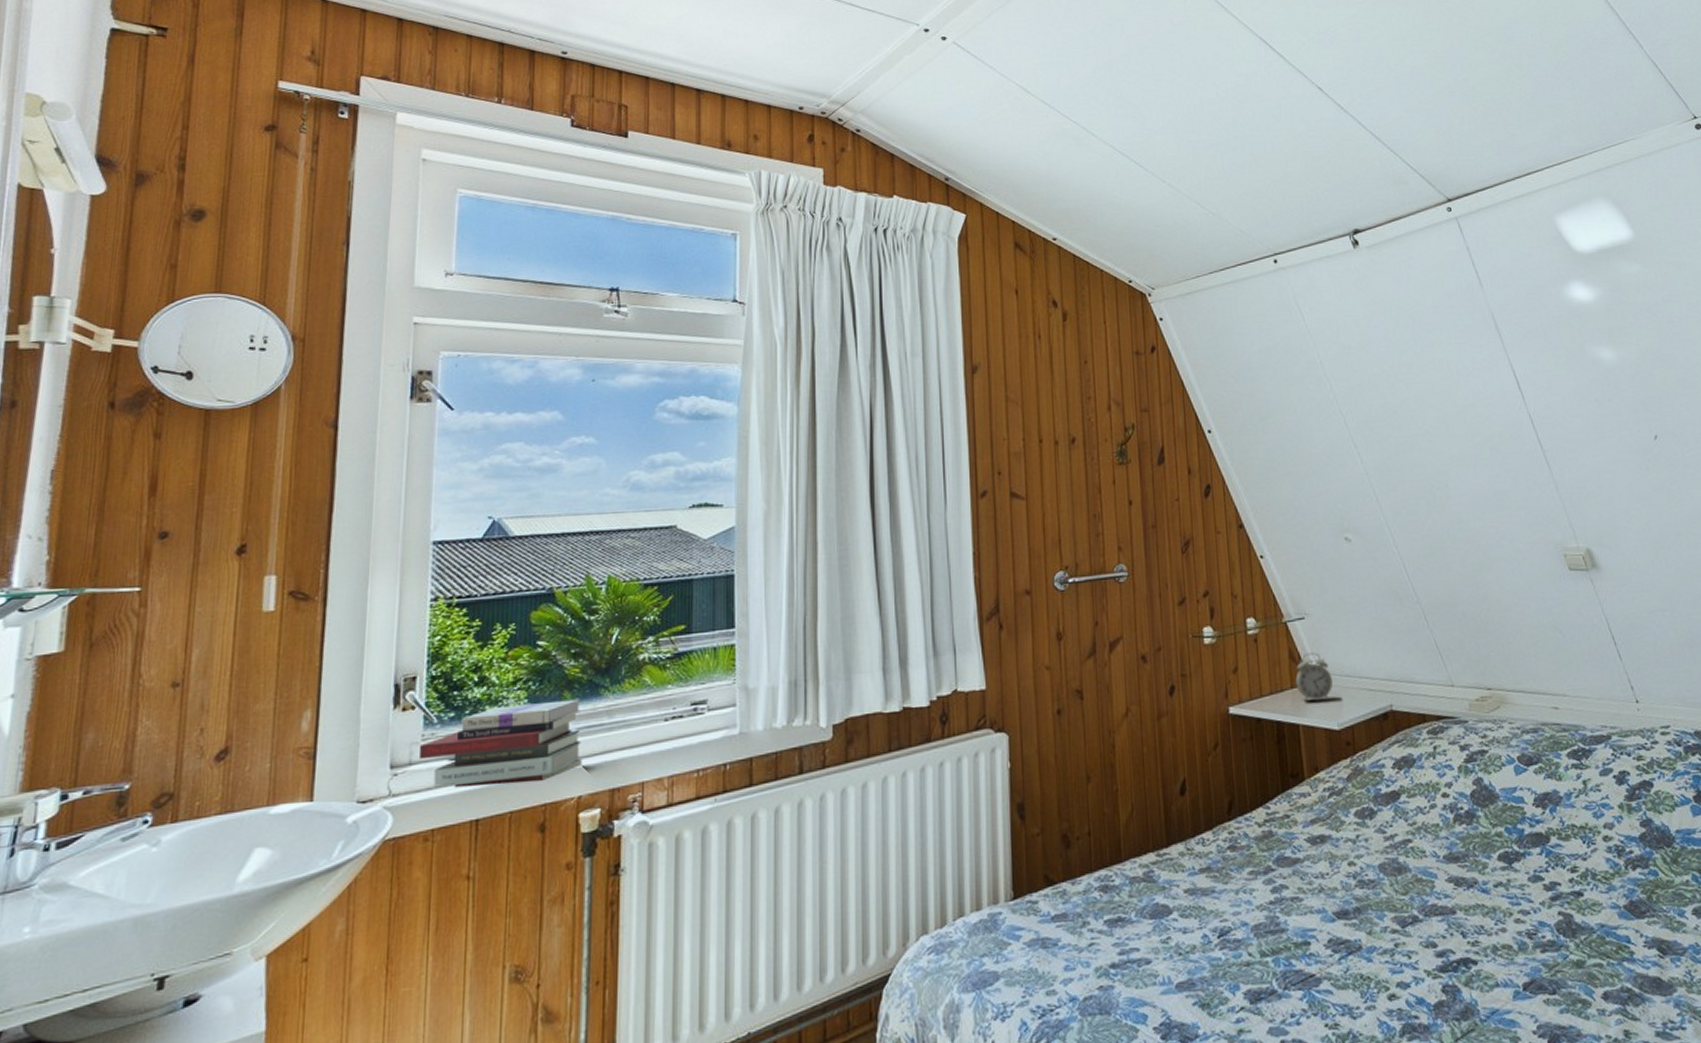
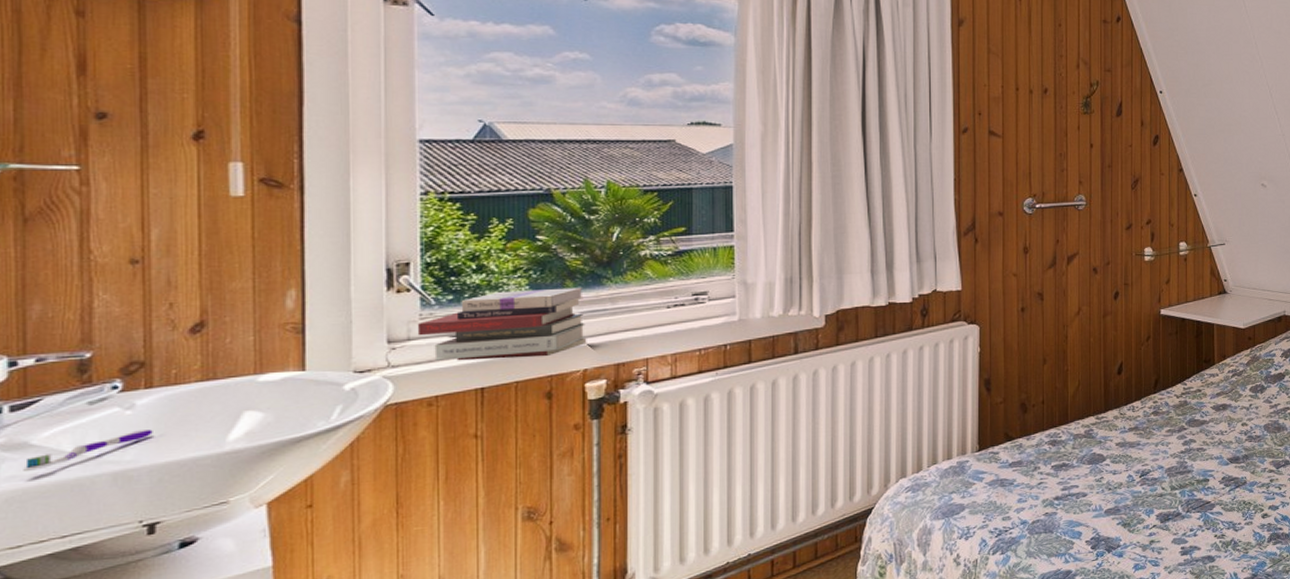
toothbrush: none [59,869,173,917] -> present [23,429,153,472]
alarm clock: present [1295,652,1333,702] -> none [1214,270,1242,307]

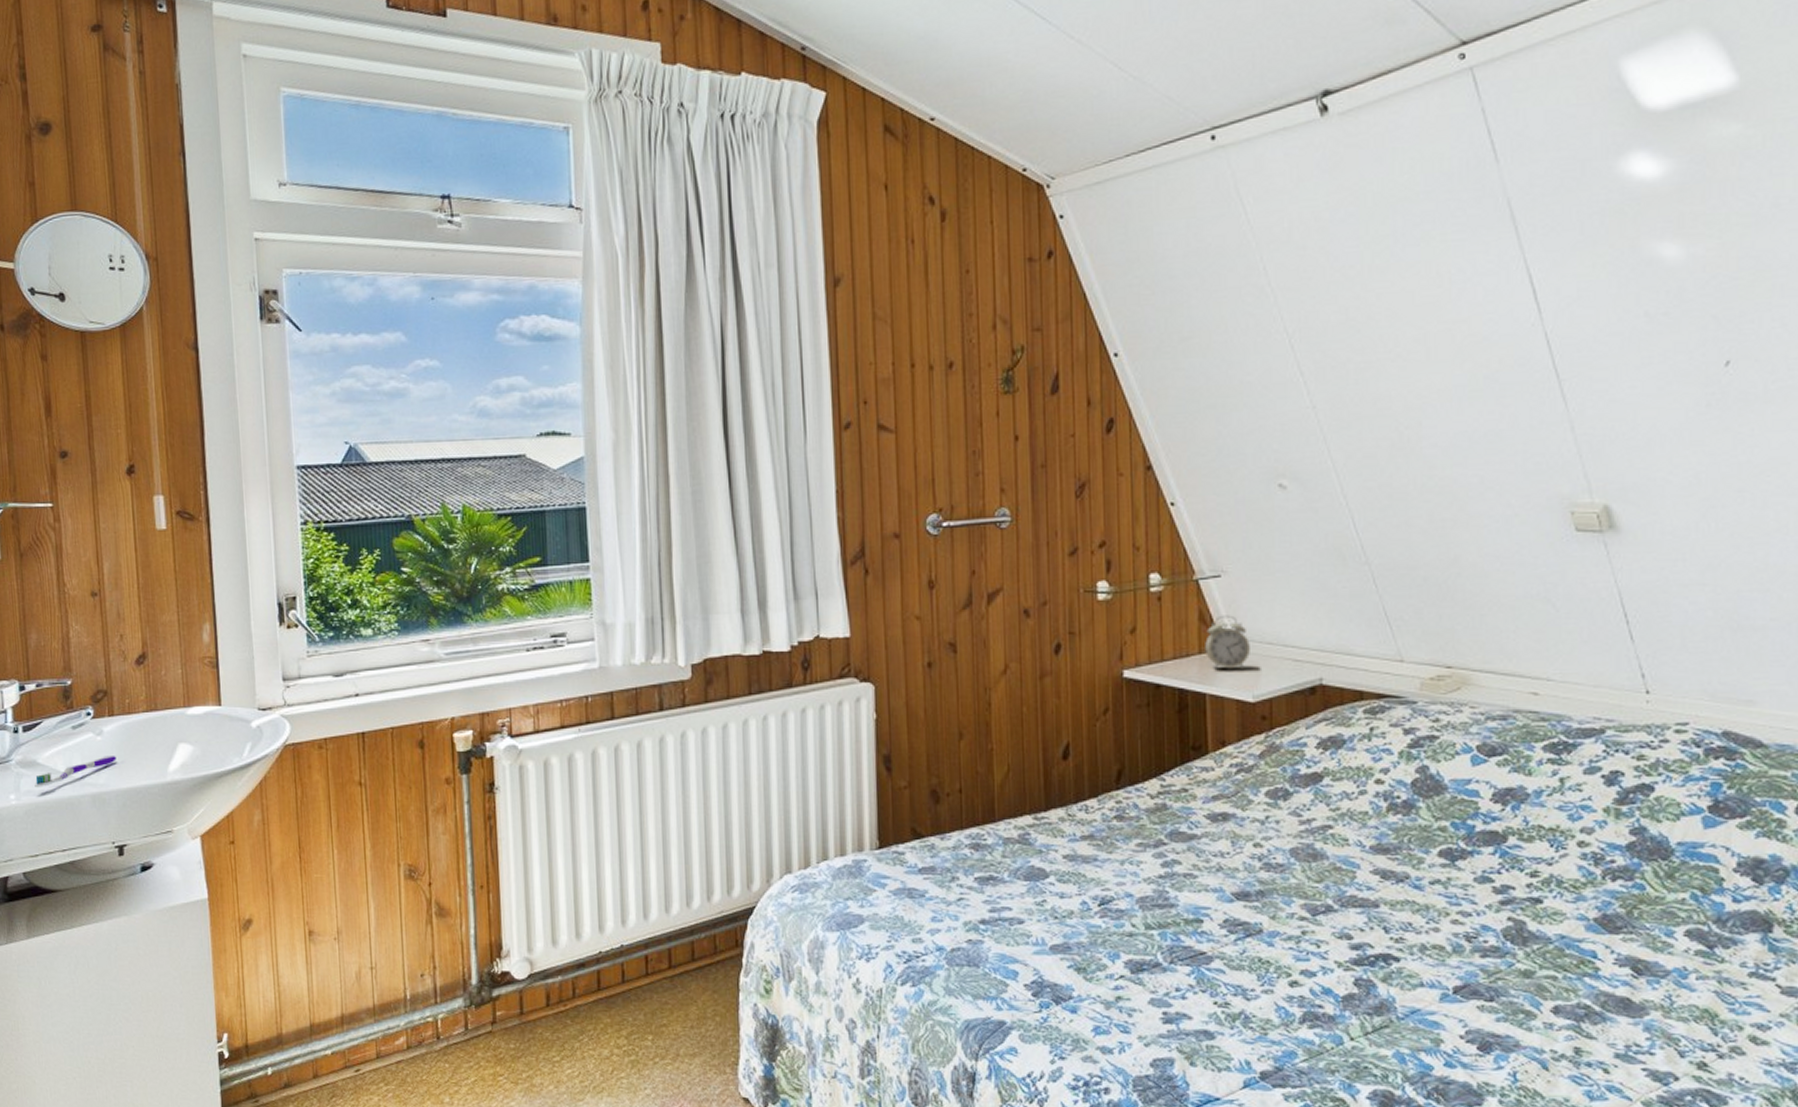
books: present [417,287,587,361] -> none [305,625,453,702]
alarm clock: none [1214,270,1242,307] -> present [1205,615,1250,669]

